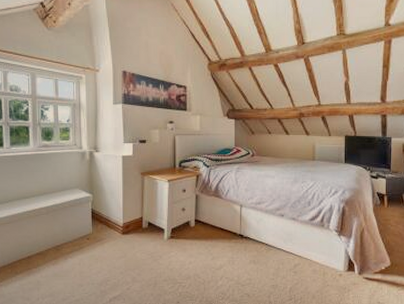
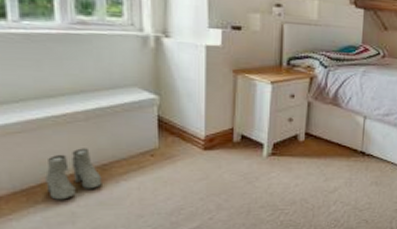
boots: none [22,234,56,272] -> present [45,148,102,200]

